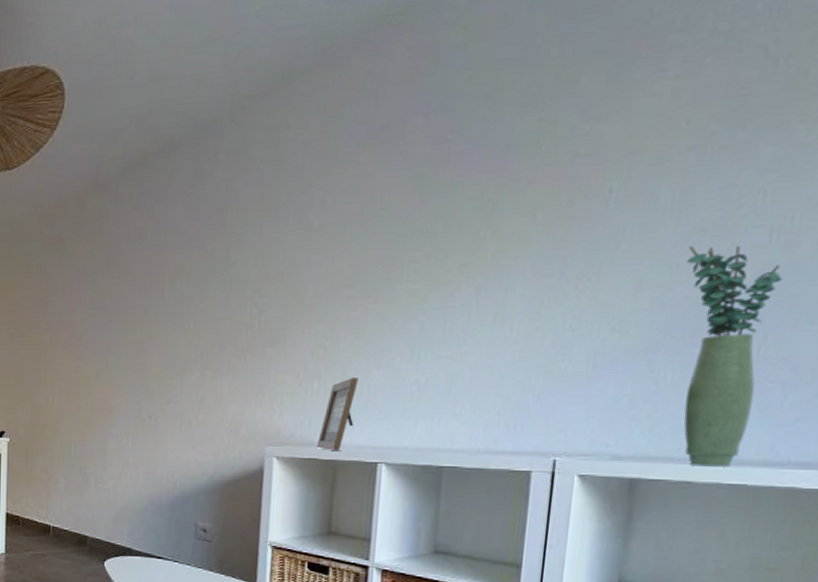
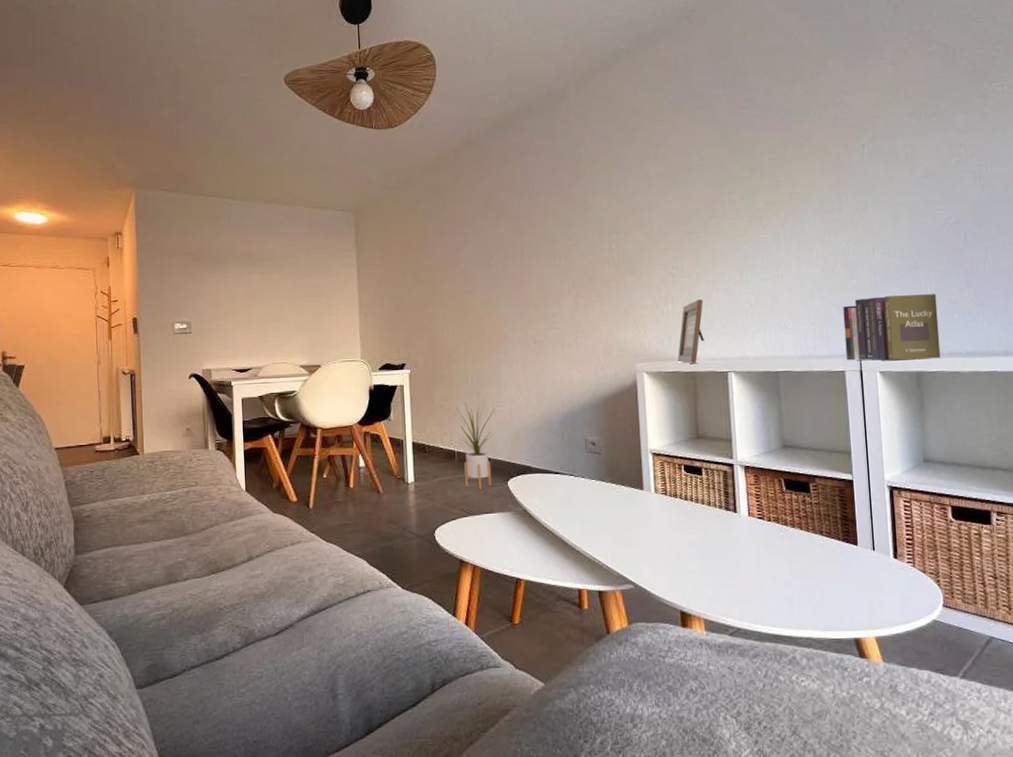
house plant: none [51,476,98,567] -> present [454,401,496,490]
books: none [536,384,679,464] -> present [843,294,941,361]
vase: present [683,246,783,467] -> none [924,187,989,359]

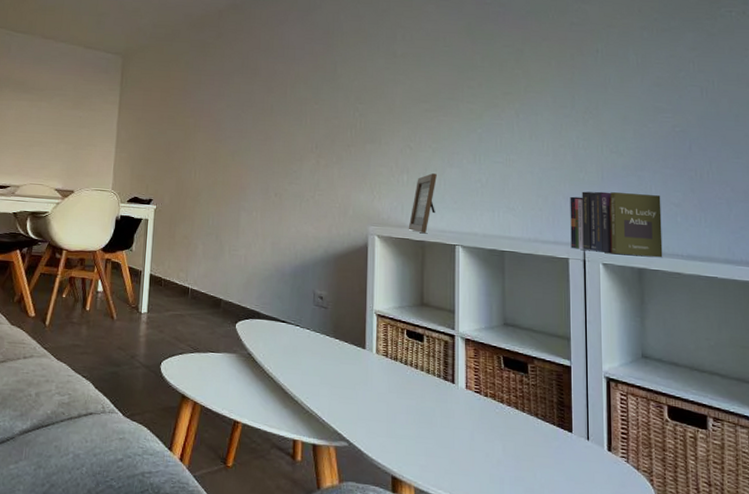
house plant: present [454,401,496,490] -> none [191,243,232,328]

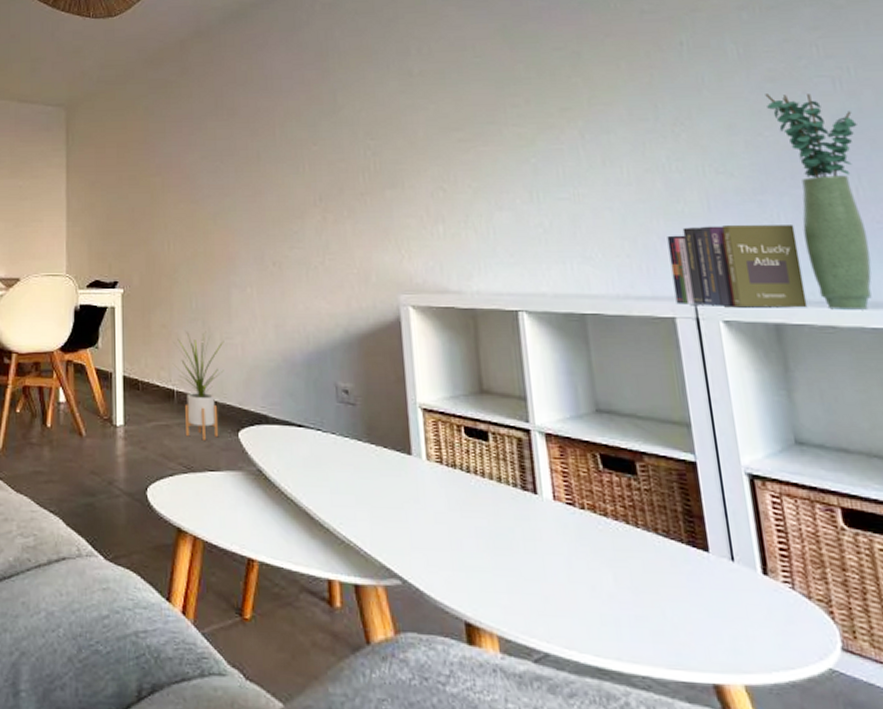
house plant: none [191,243,232,328] -> present [174,331,224,441]
picture frame: present [408,173,437,234] -> none [451,220,486,299]
vase: none [652,95,714,263] -> present [765,94,872,310]

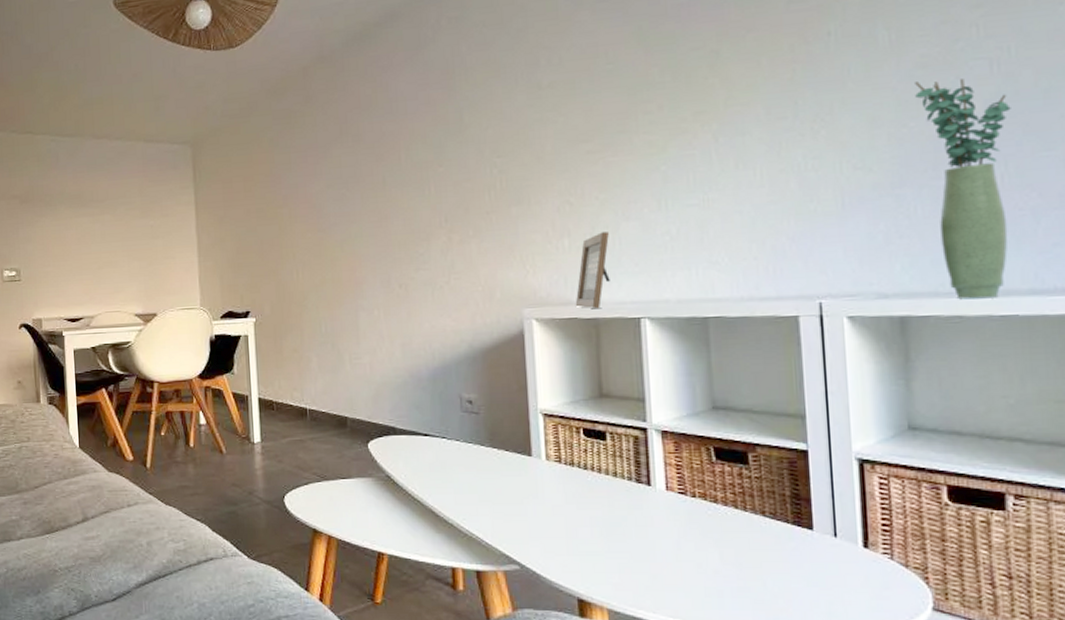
house plant: present [174,331,224,441] -> none [306,353,353,452]
picture frame: none [451,220,486,299] -> present [575,232,610,309]
books: present [667,225,808,308] -> none [797,217,936,303]

